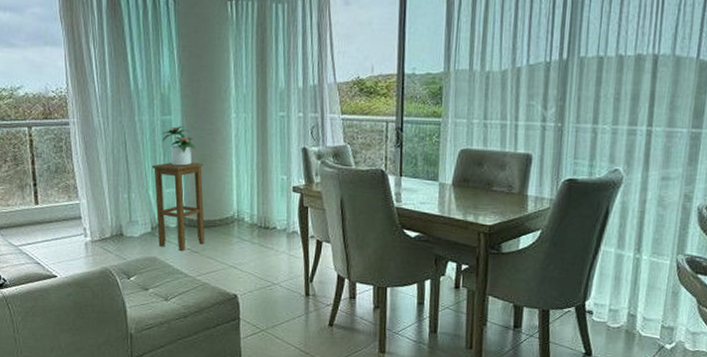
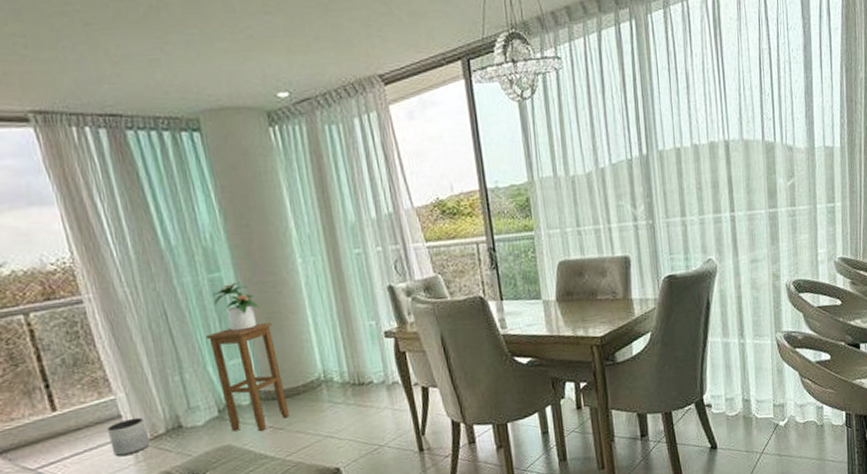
planter: none [70,221,99,250] -> present [106,417,151,457]

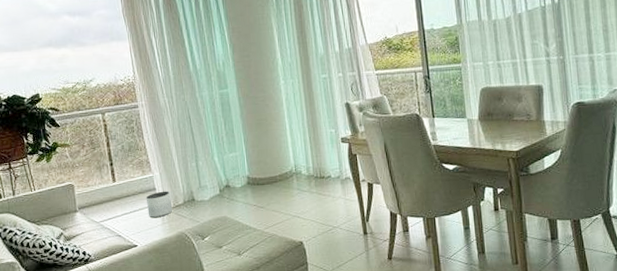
stool: present [205,322,290,432] -> none [214,127,269,209]
potted plant: present [212,281,260,332] -> none [221,96,253,132]

